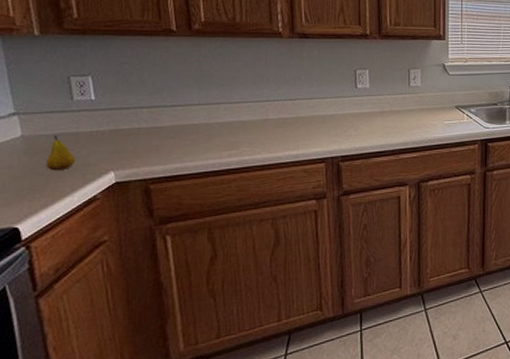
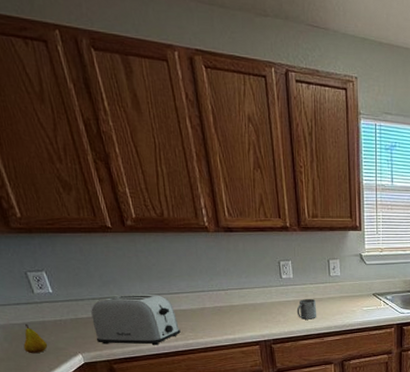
toaster: none [135,102,236,162] -> present [91,294,181,346]
mug: none [370,111,393,134] -> present [296,299,317,320]

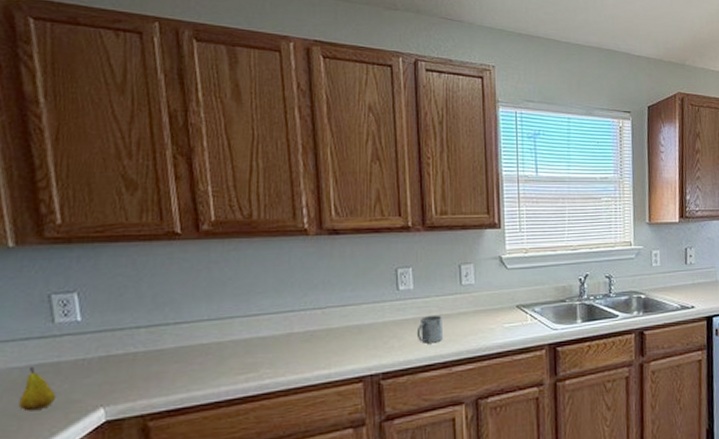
toaster: present [91,294,181,346] -> none [130,317,254,392]

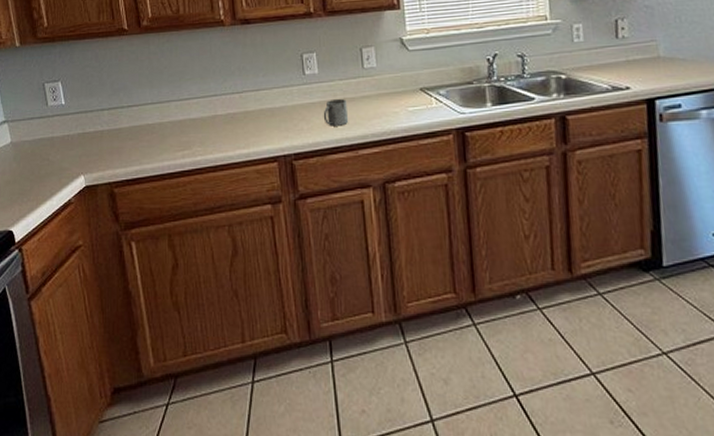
fruit: present [18,366,57,412] -> none [30,140,53,176]

